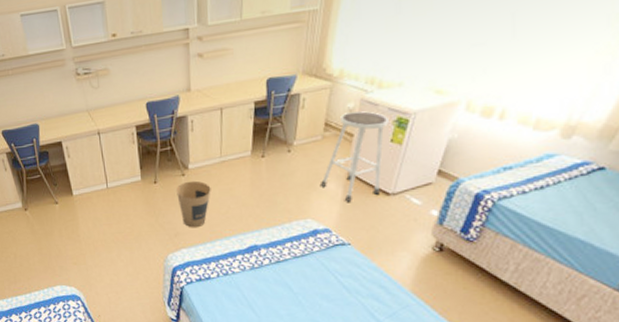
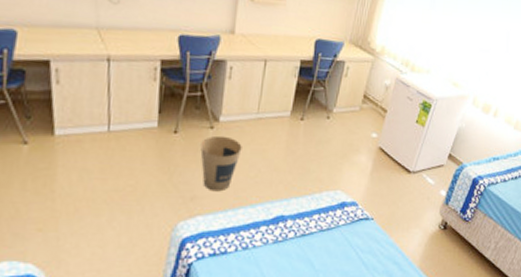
stool: present [319,111,389,202] -> none [352,88,416,176]

